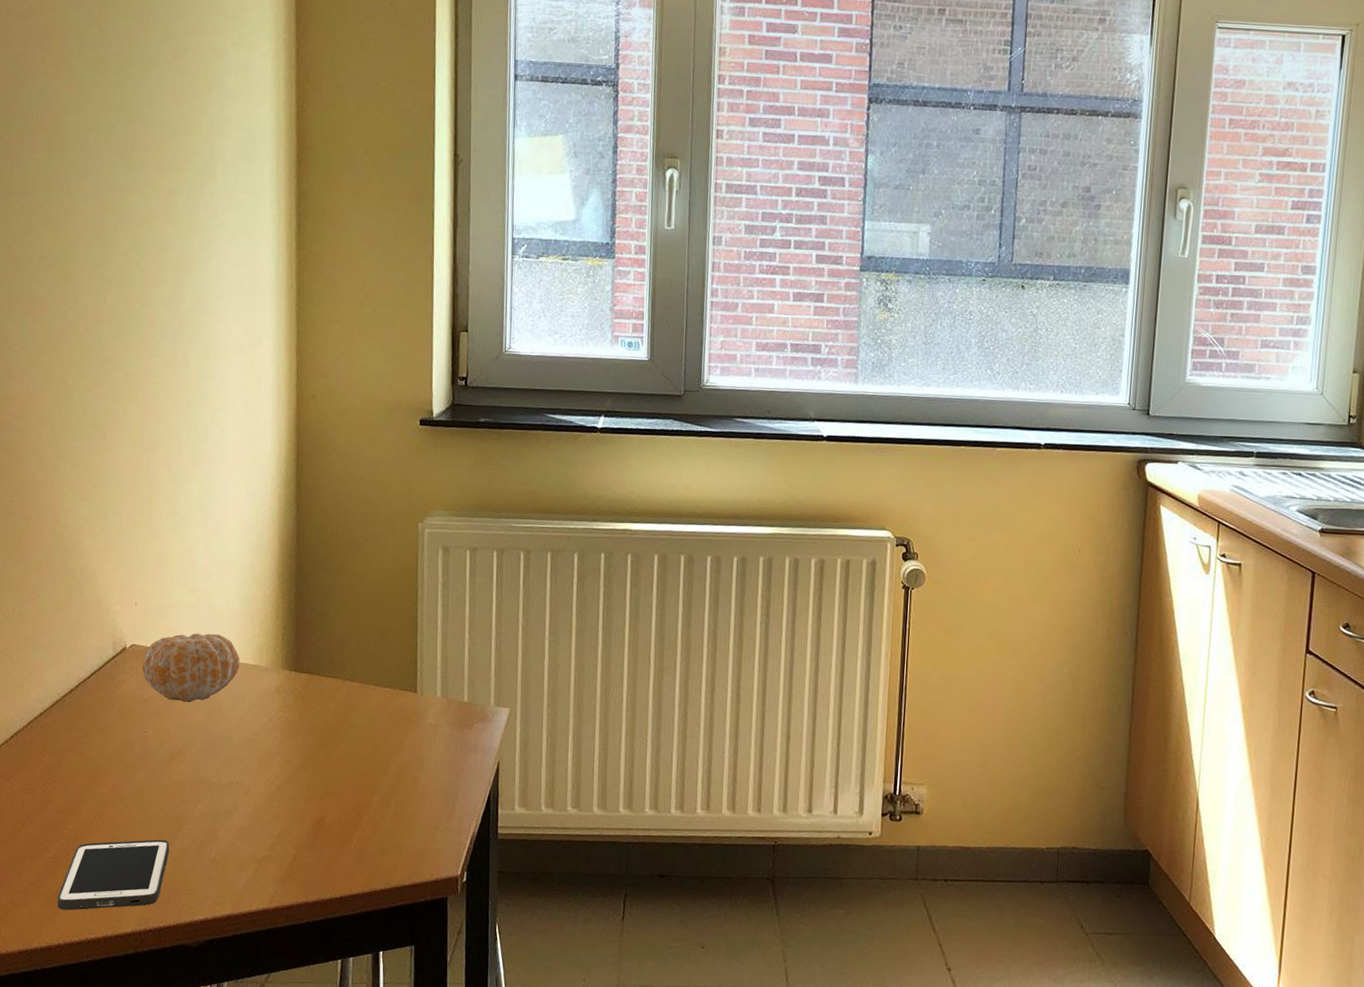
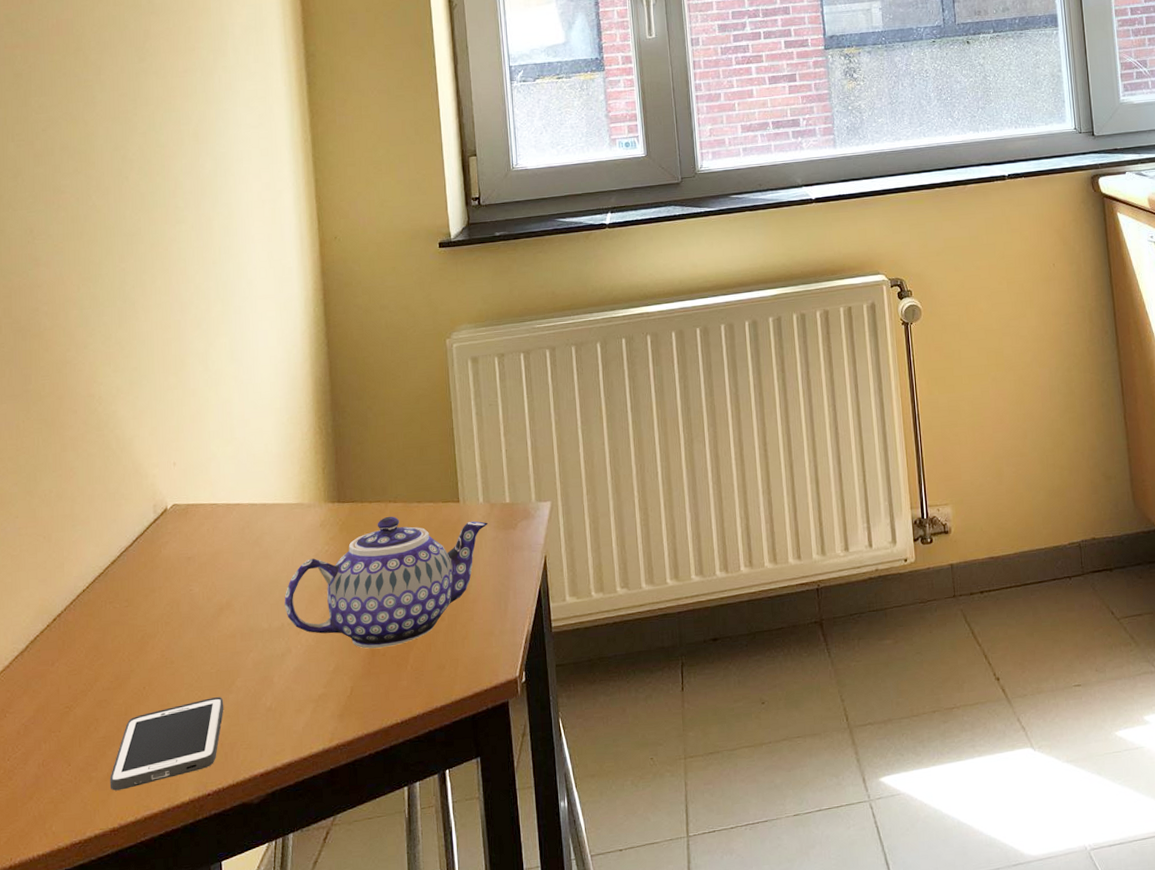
fruit: present [142,633,240,703] -> none [184,479,283,554]
teapot: none [235,694,443,823] -> present [284,516,488,649]

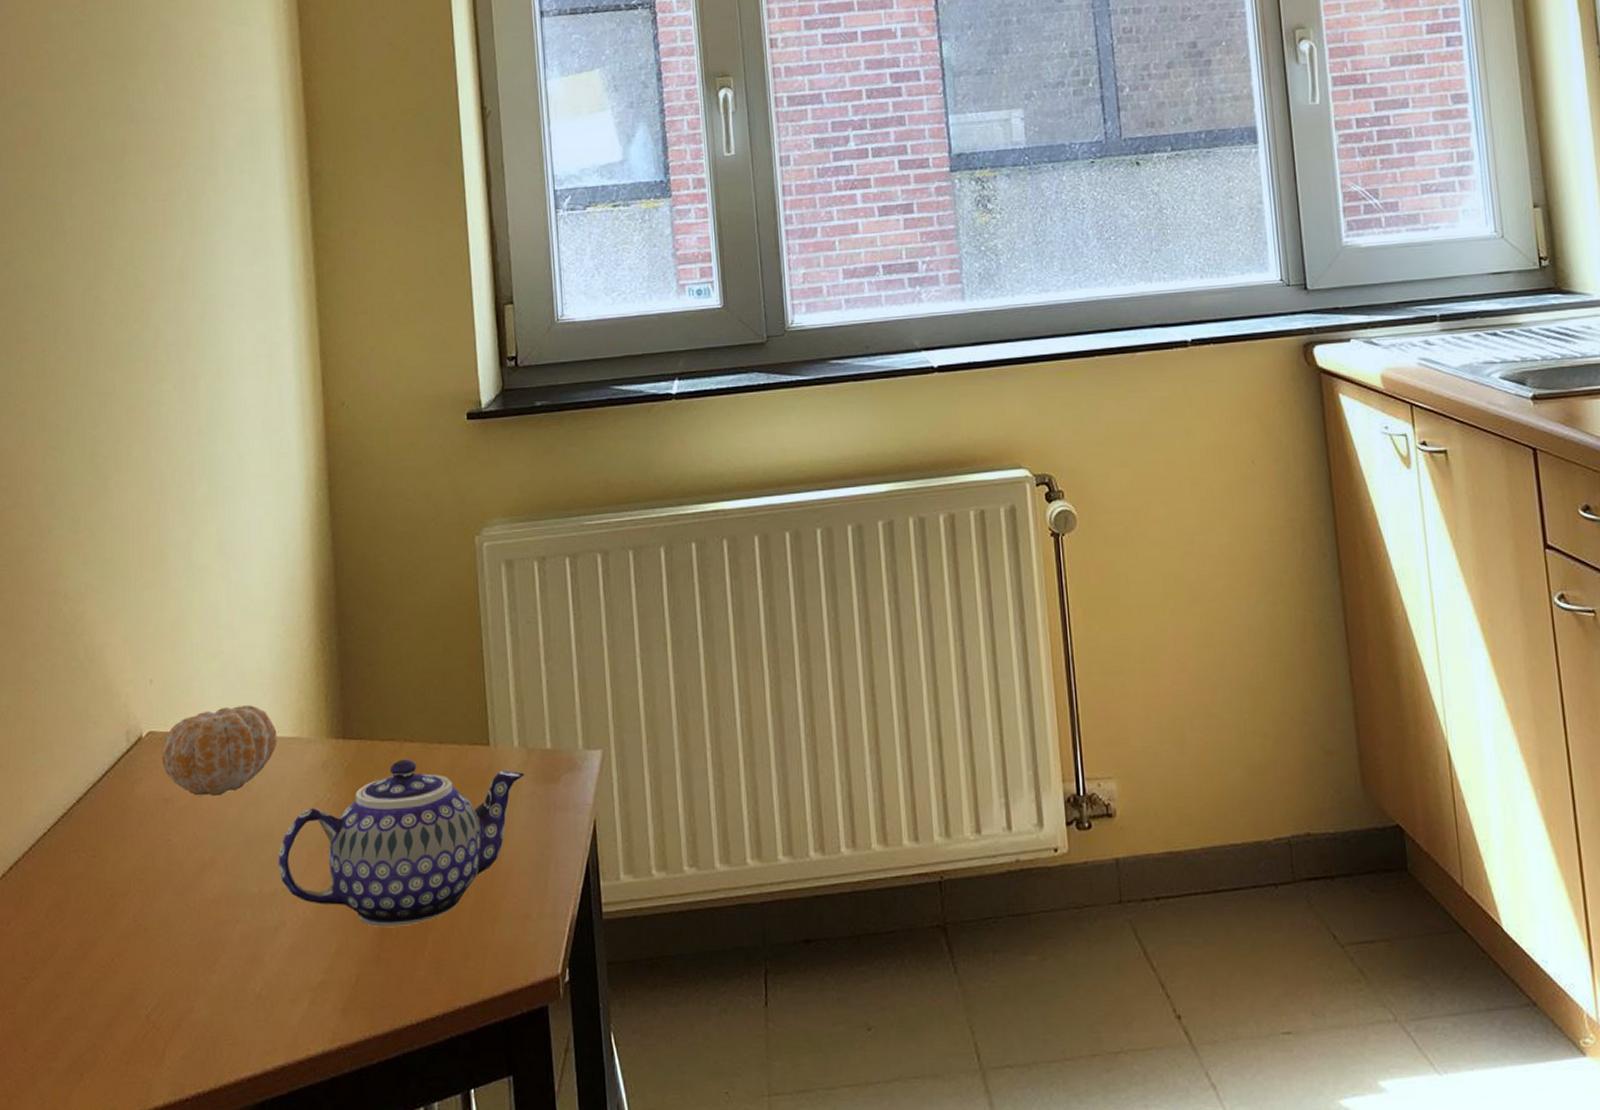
cell phone: present [109,697,224,791] -> none [71,977,206,1087]
fruit: none [184,479,283,554] -> present [161,705,277,797]

